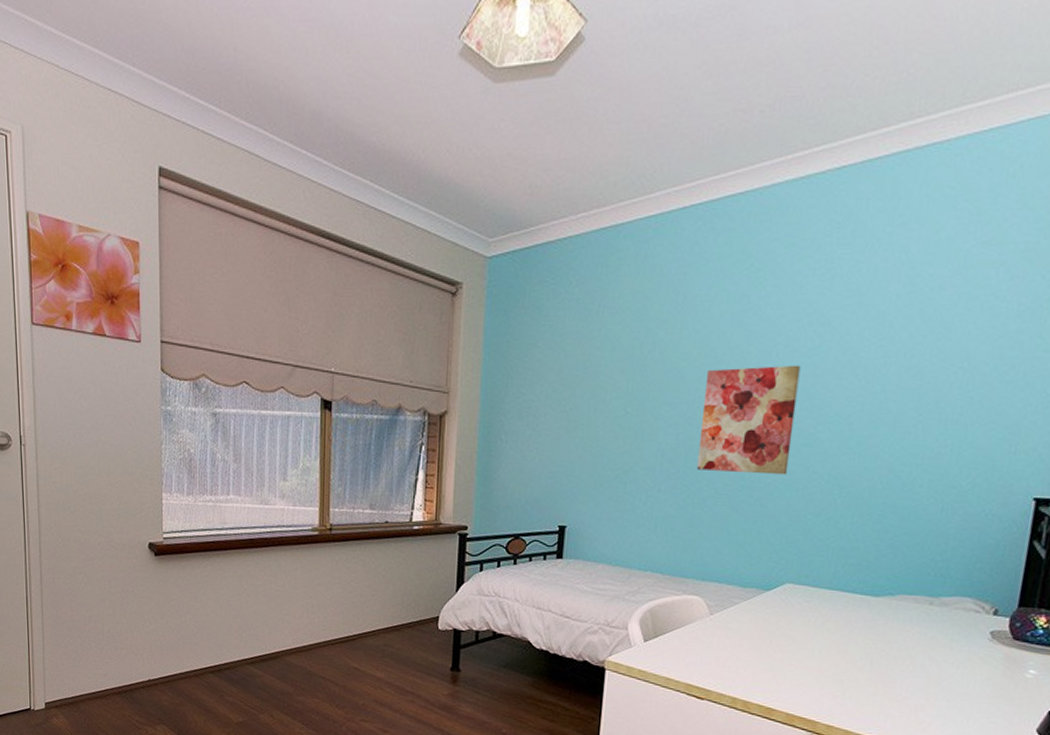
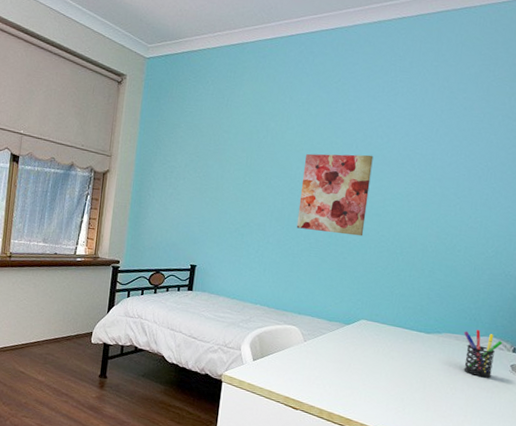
pen holder: none [925,588,980,650] -> present [463,330,503,378]

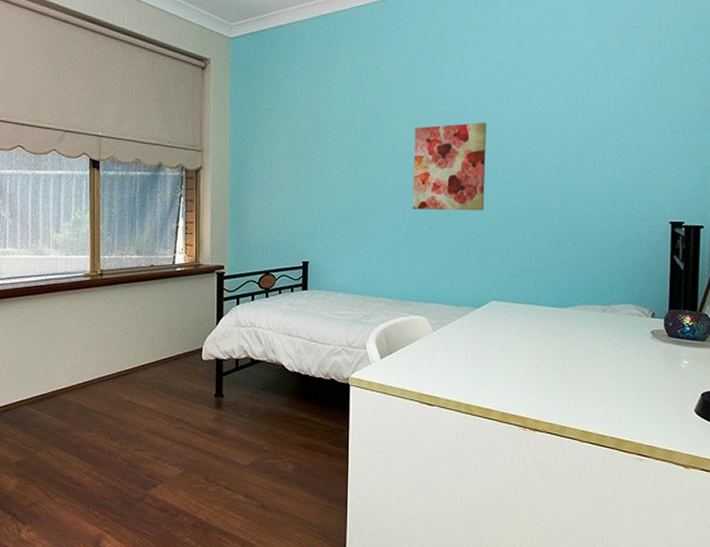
pen holder: present [463,330,503,378] -> none [599,298,641,348]

